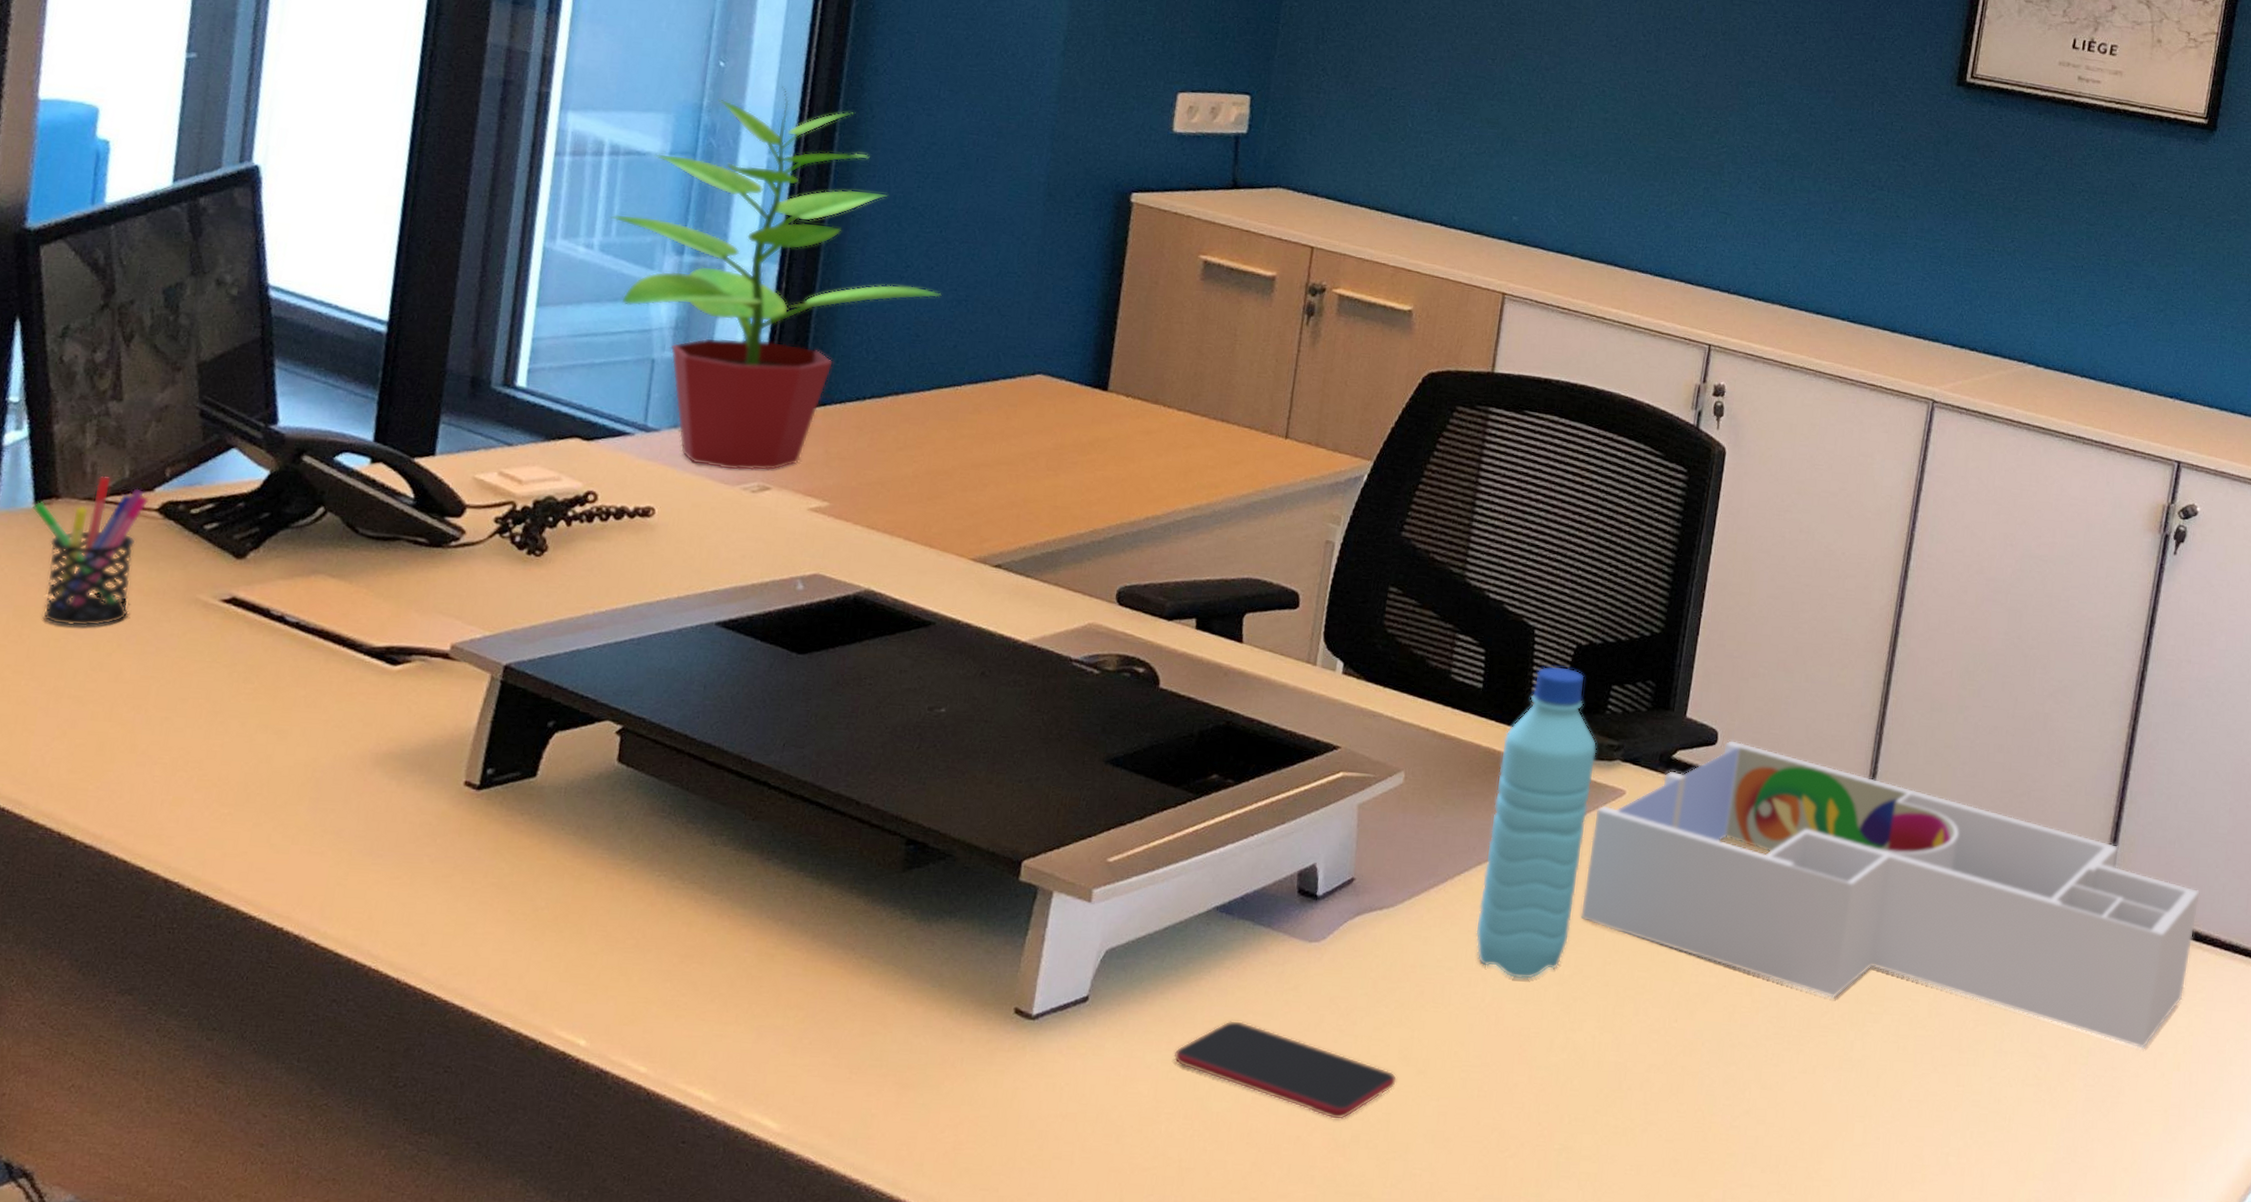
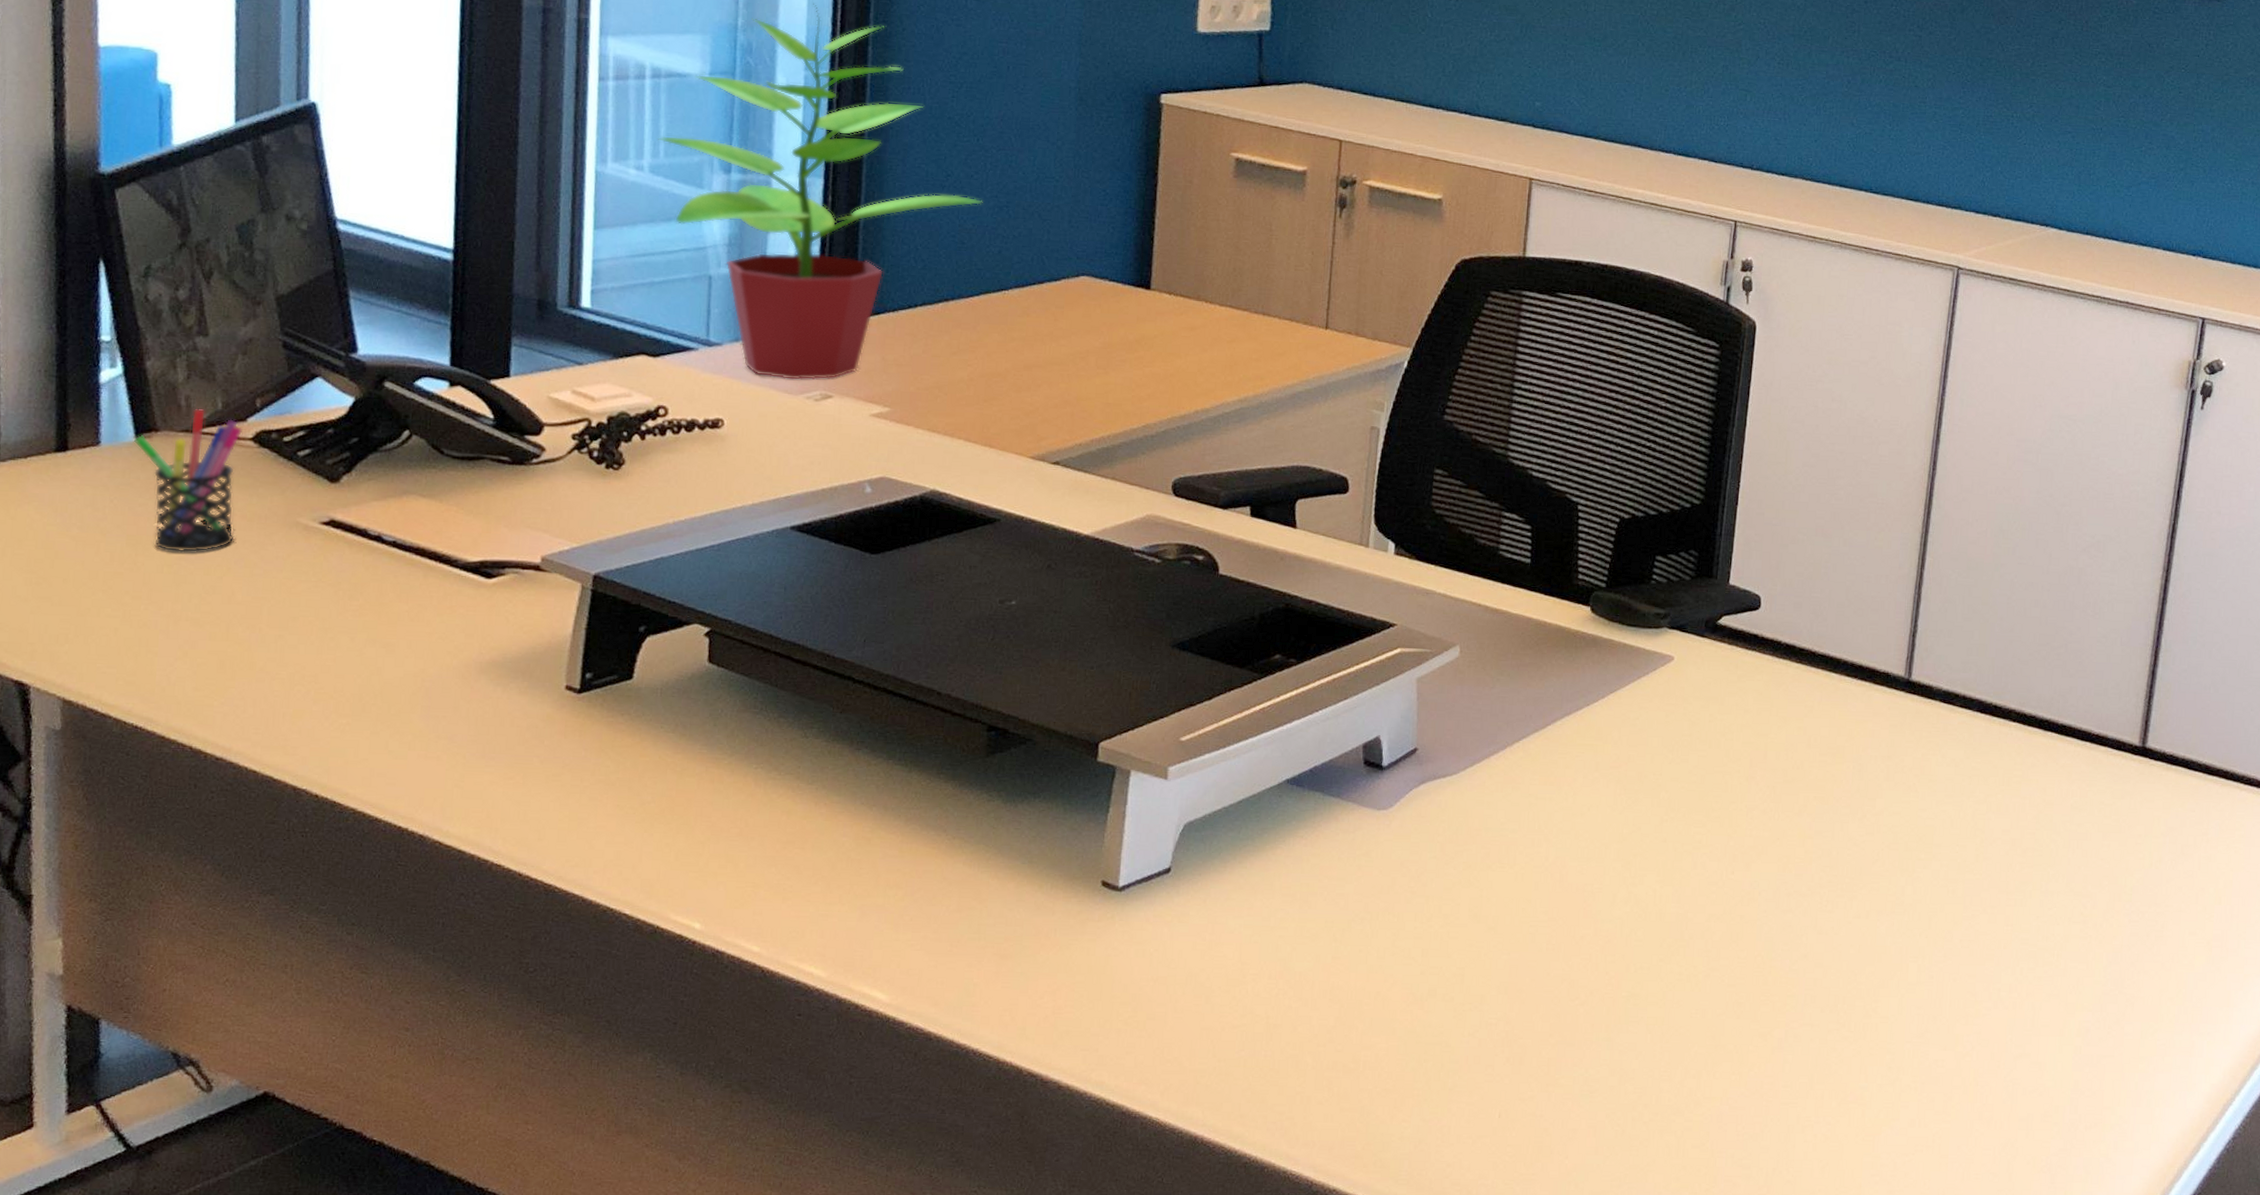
smartphone: present [1173,1020,1398,1119] -> none [1255,885,1469,975]
water bottle: present [1476,666,1597,980] -> none [1536,540,1644,839]
desk organizer: present [1580,740,2200,1049] -> none [1635,604,2236,885]

